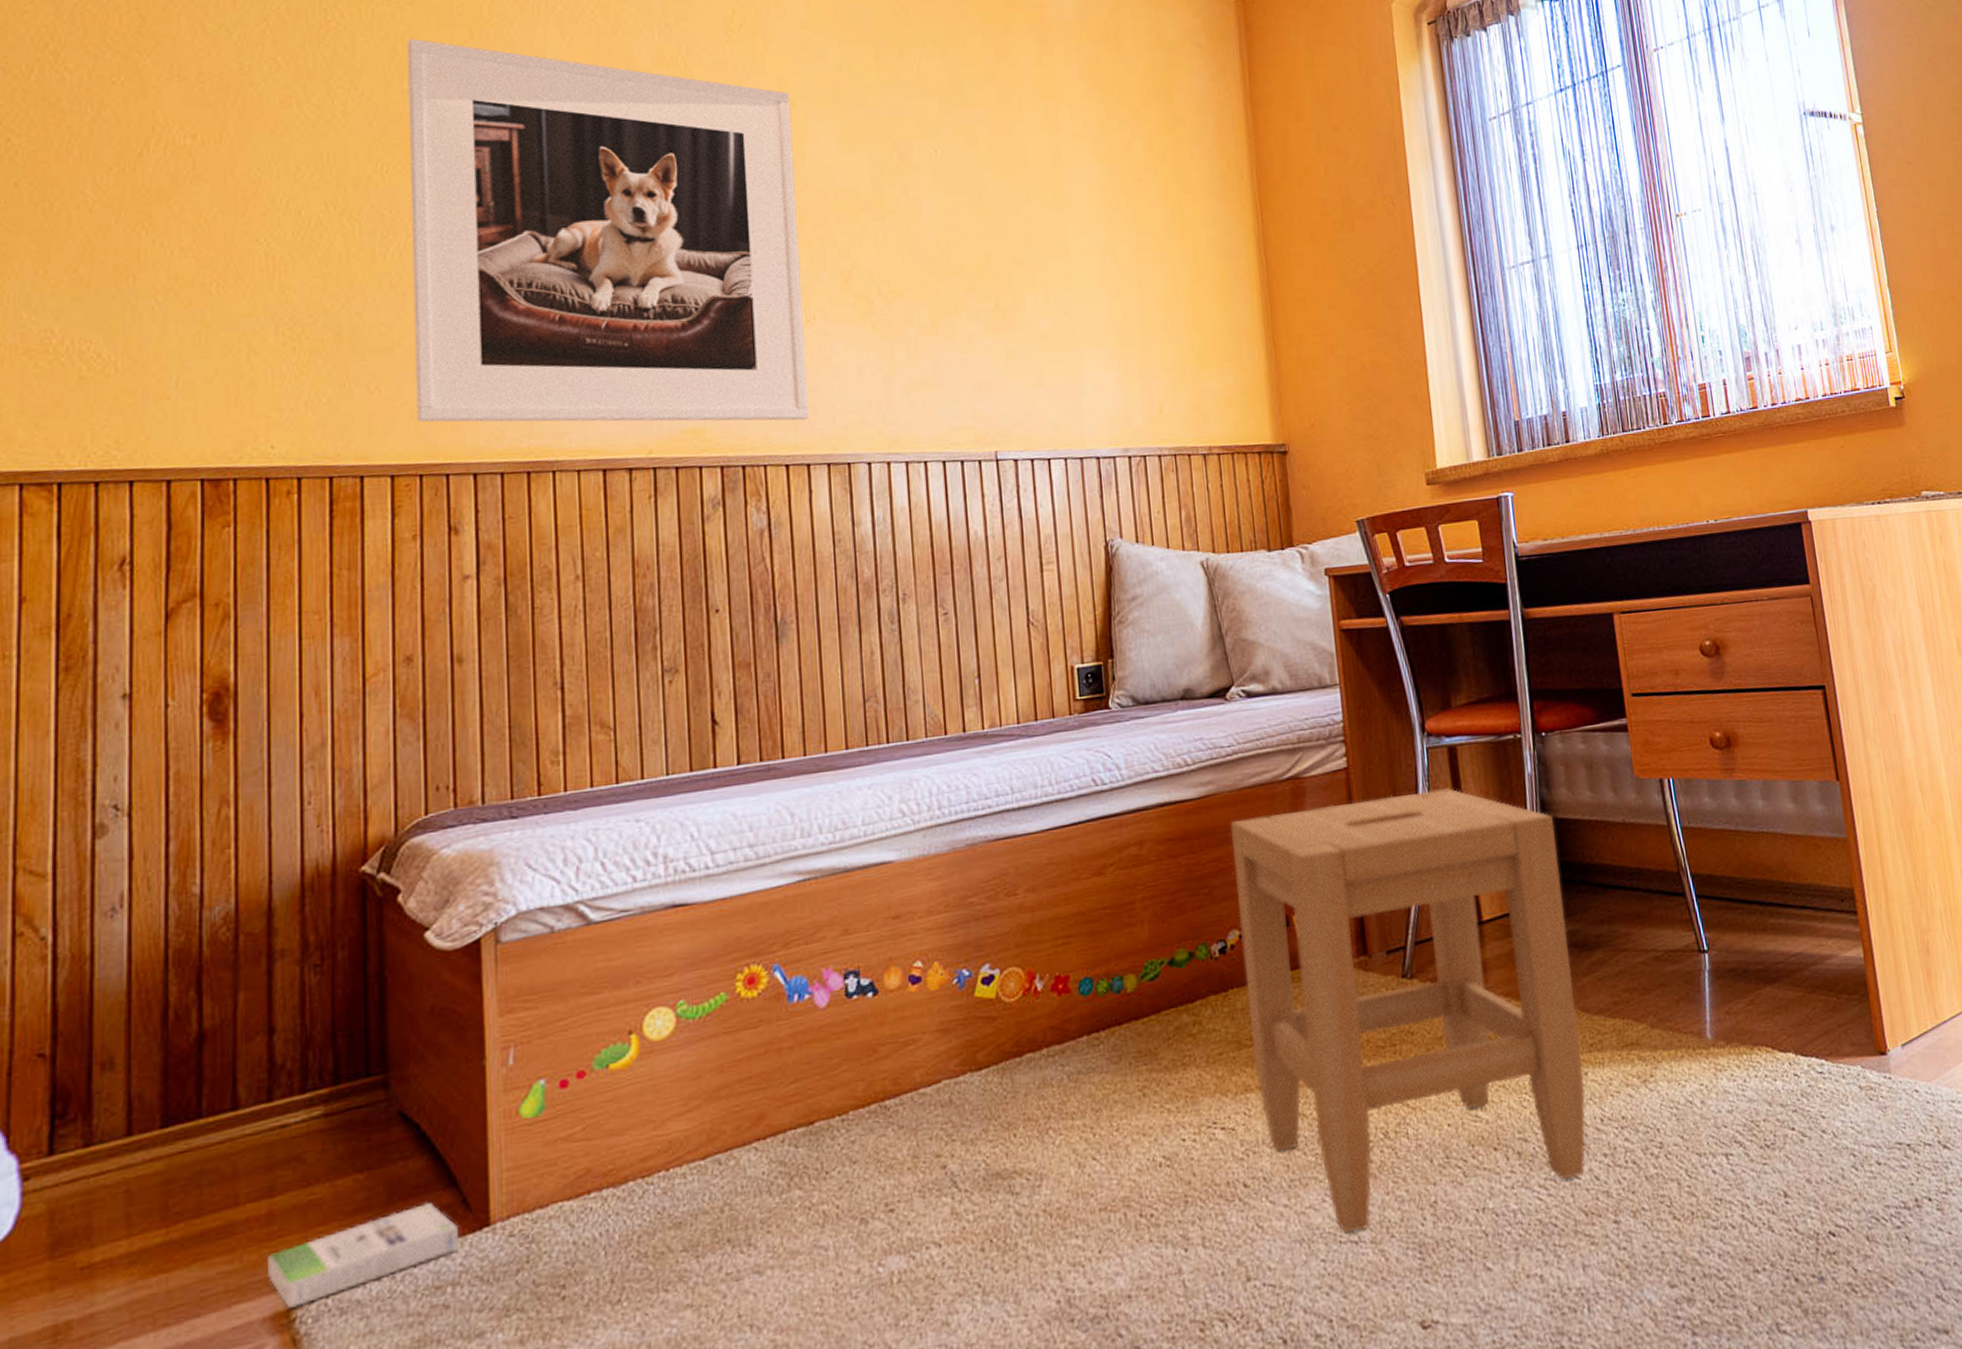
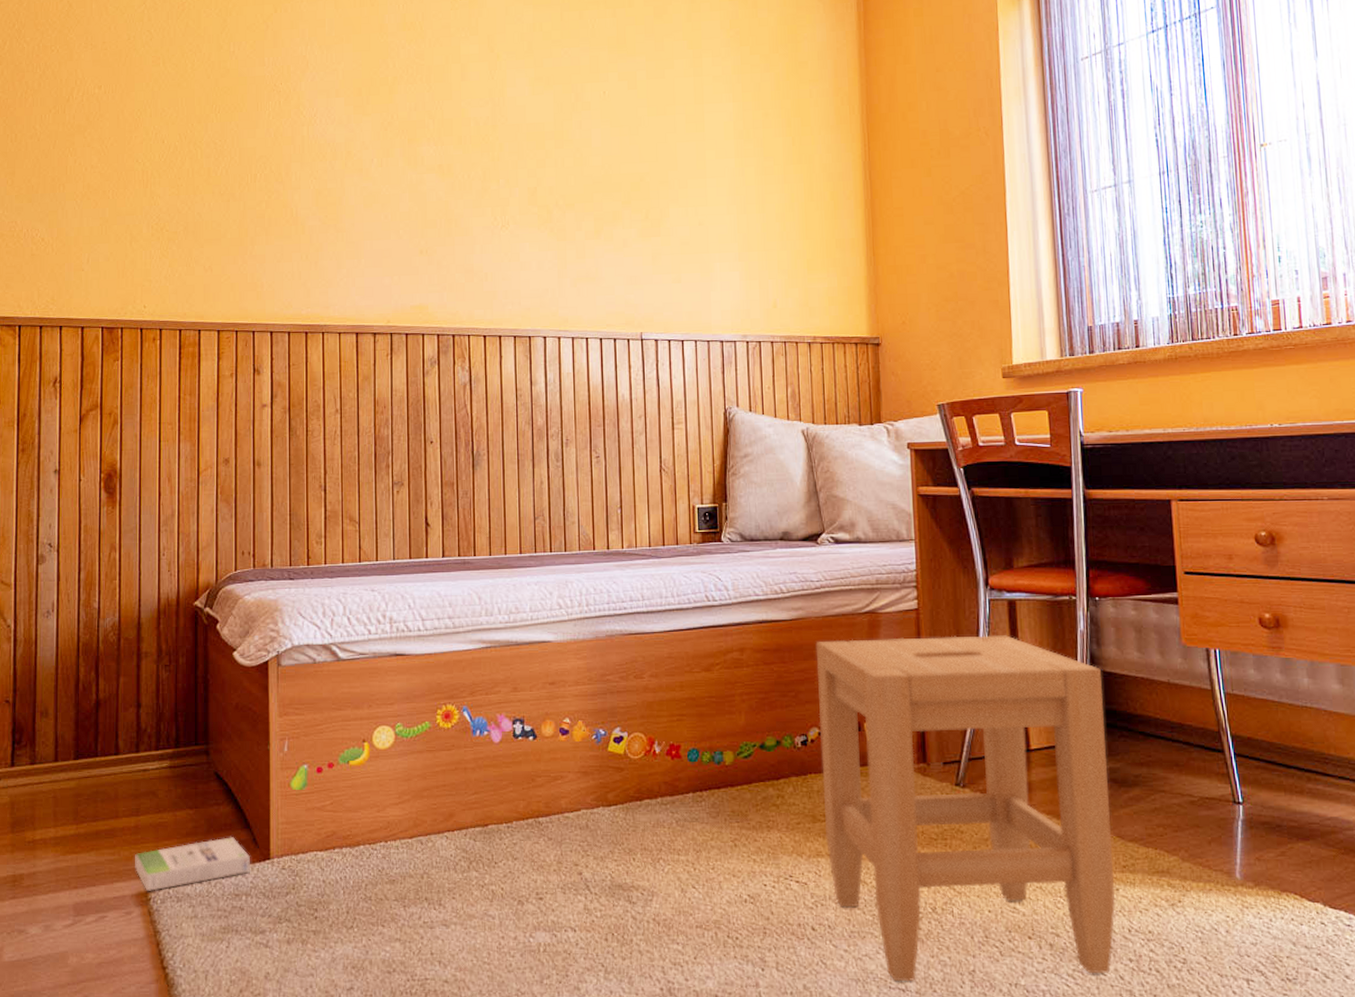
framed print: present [408,38,810,423] -> none [234,13,502,302]

